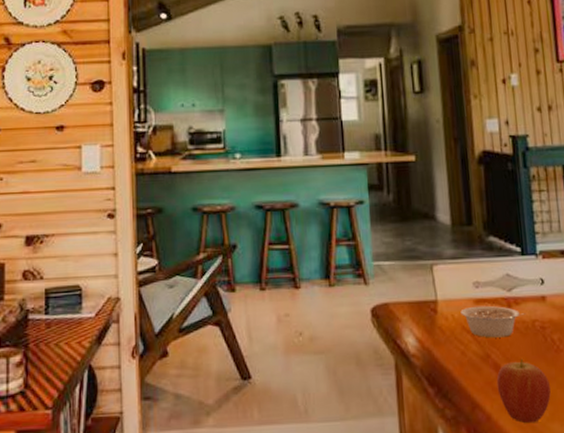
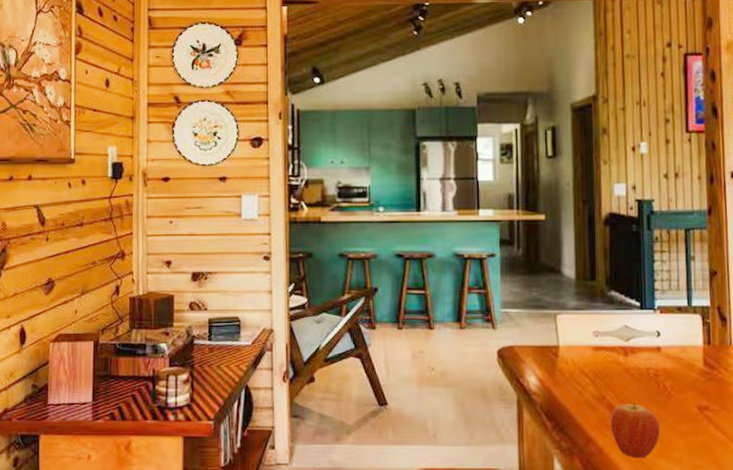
legume: present [460,305,526,338] -> none [580,353,641,382]

